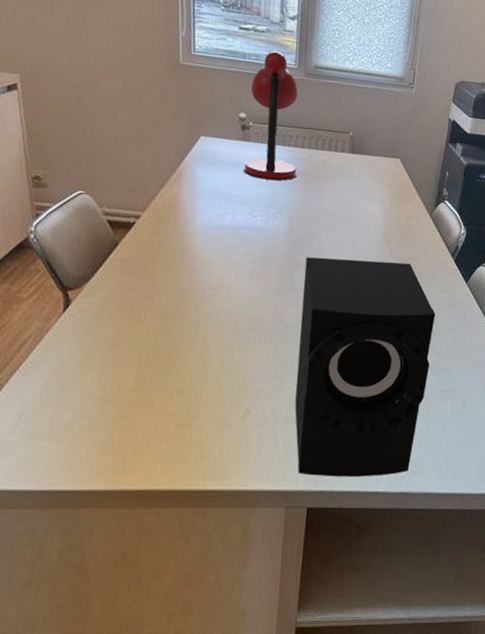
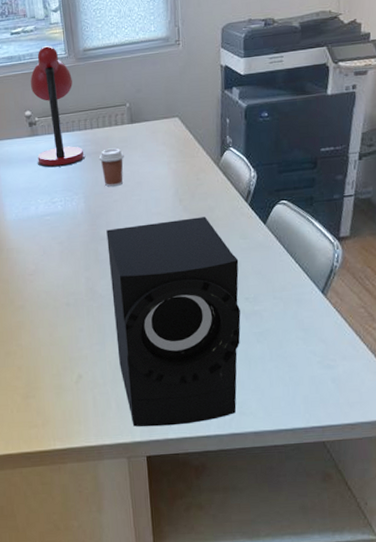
coffee cup: none [311,173,339,214] -> present [98,148,124,187]

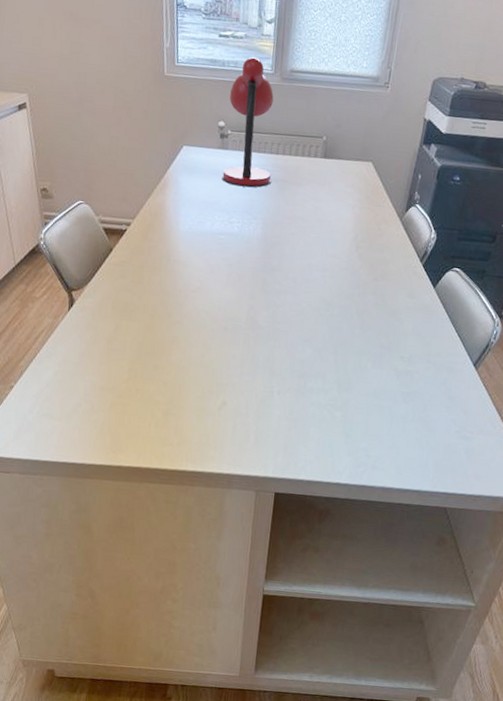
coffee cup: present [98,148,124,187] -> none [284,178,311,219]
speaker: present [106,217,241,427] -> none [265,261,402,469]

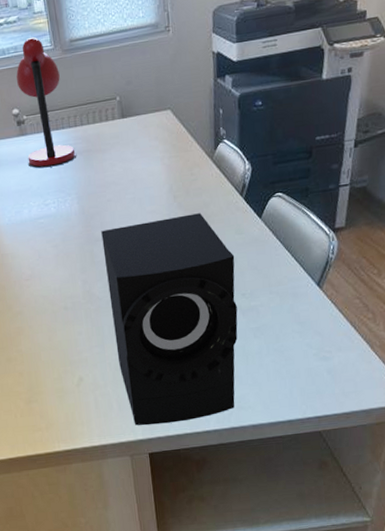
speaker: none [265,261,402,469] -> present [101,213,238,426]

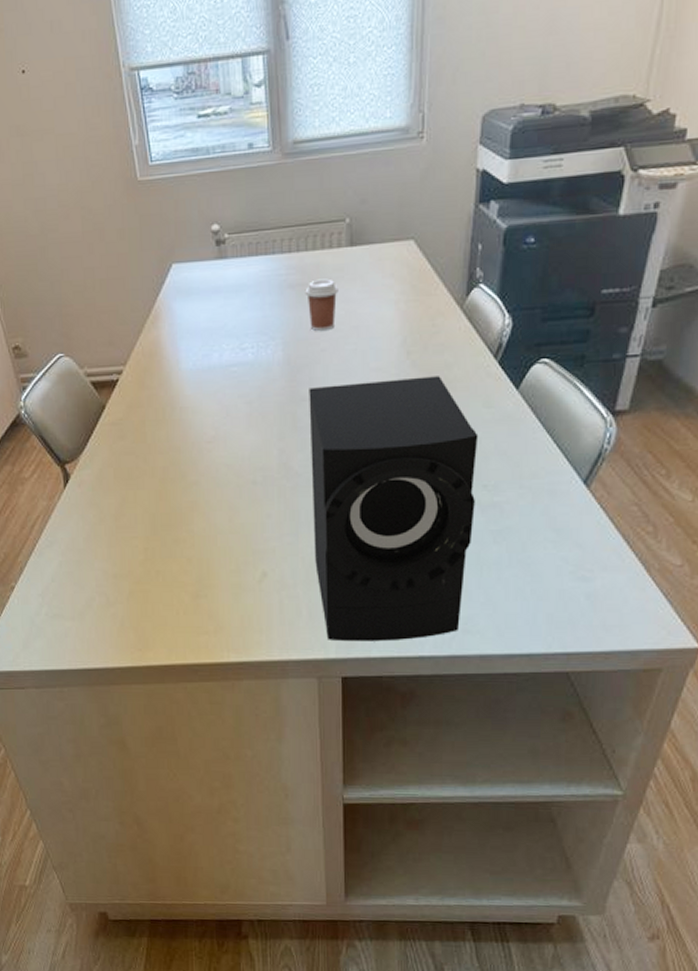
desk lamp: present [16,37,77,169] -> none [221,133,288,302]
coffee cup: none [90,145,116,186] -> present [305,278,338,331]

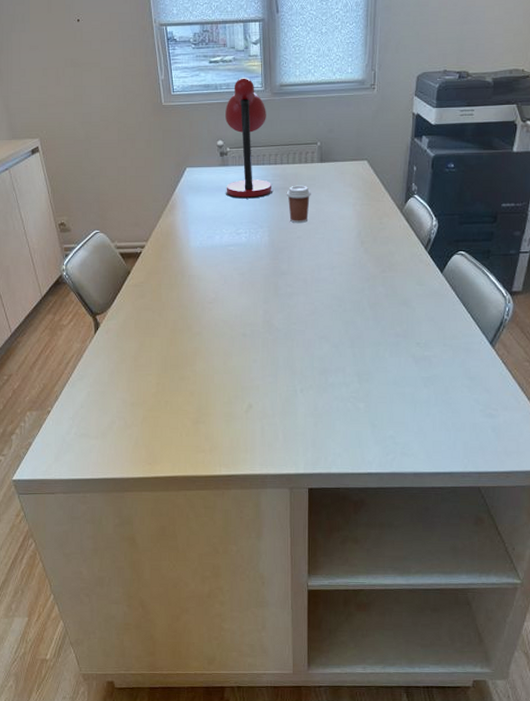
desk lamp: none [221,133,288,302] -> present [225,77,274,199]
speaker: present [309,376,479,642] -> none [287,260,413,461]

